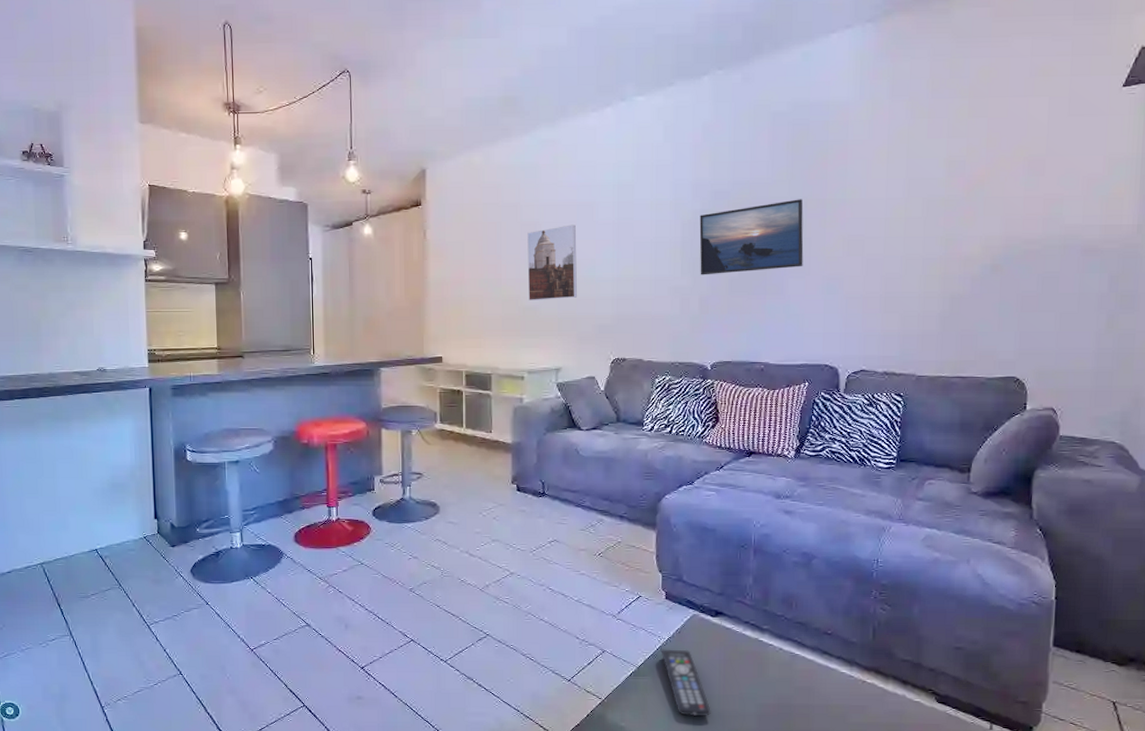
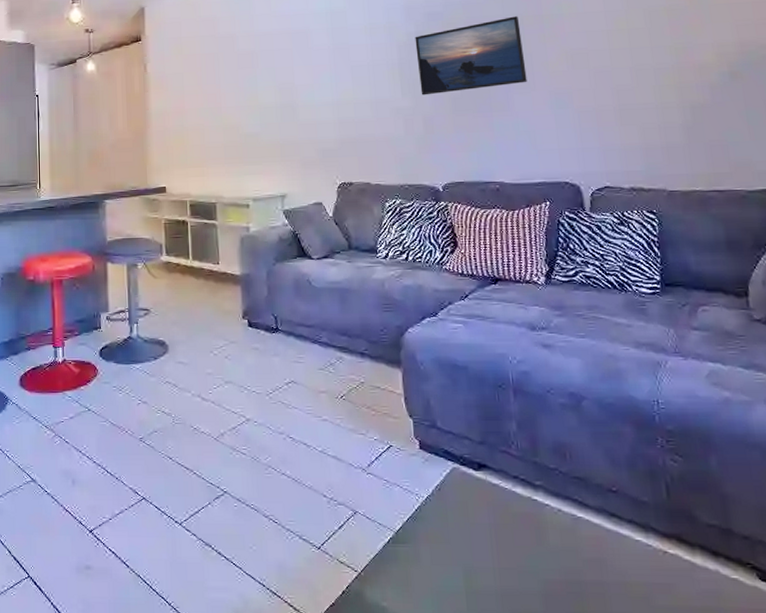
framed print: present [527,224,578,300] -> none [244,52,299,127]
remote control: present [661,649,711,716] -> none [420,510,487,595]

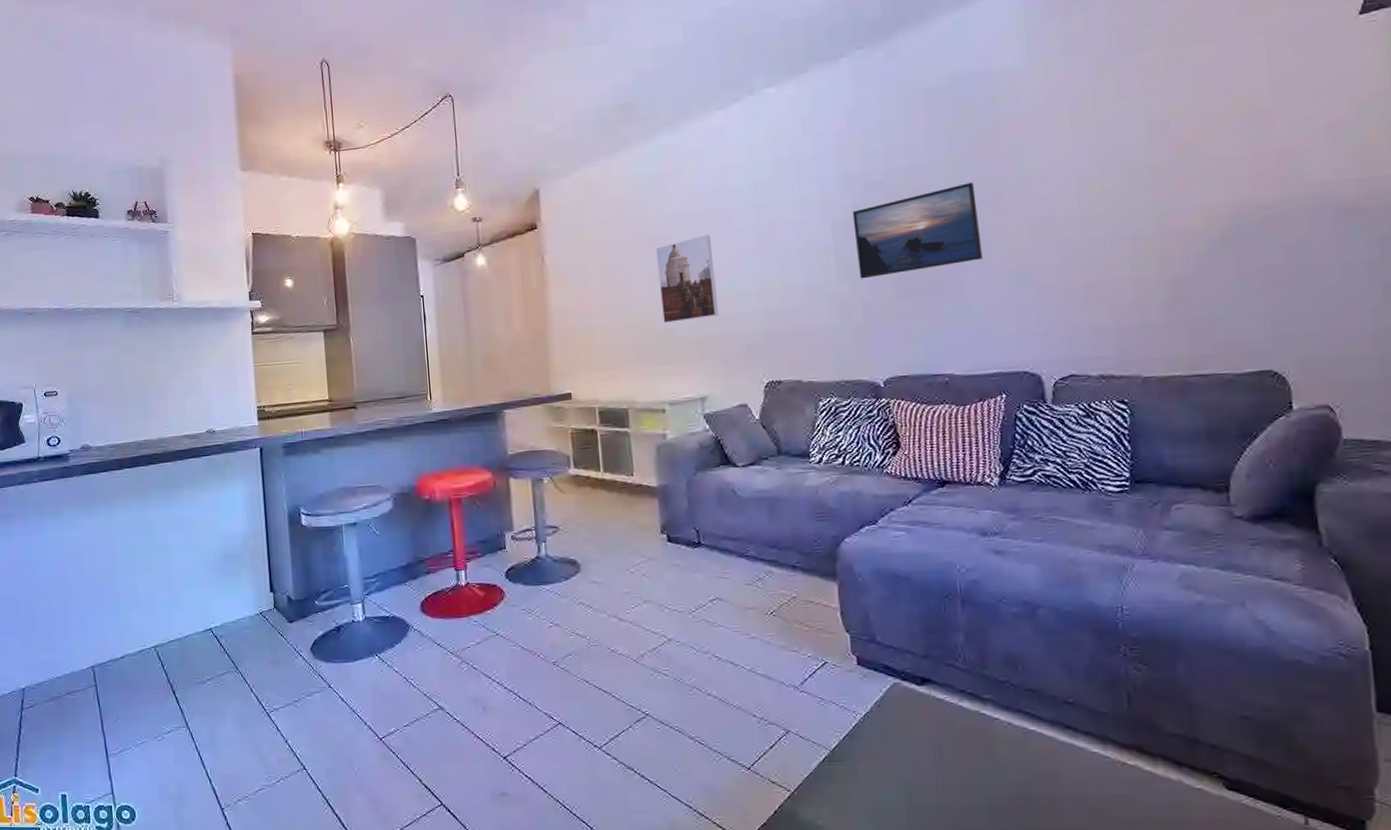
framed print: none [244,52,299,127] -> present [656,234,719,323]

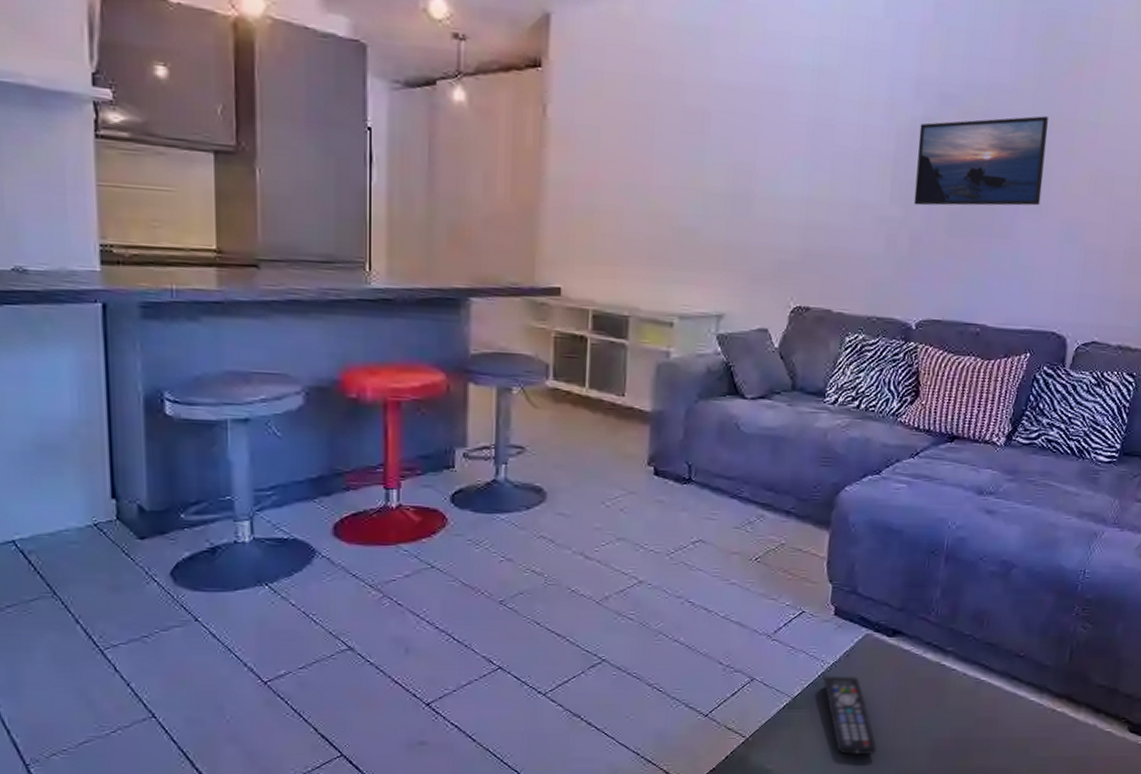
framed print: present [656,234,719,323] -> none [687,118,758,221]
remote control: none [857,727,929,811] -> present [823,676,877,754]

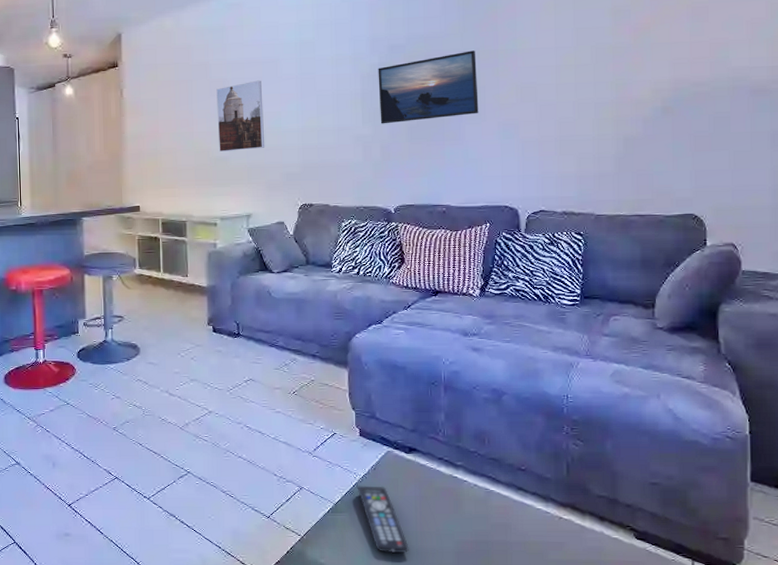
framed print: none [687,118,758,221] -> present [216,80,265,151]

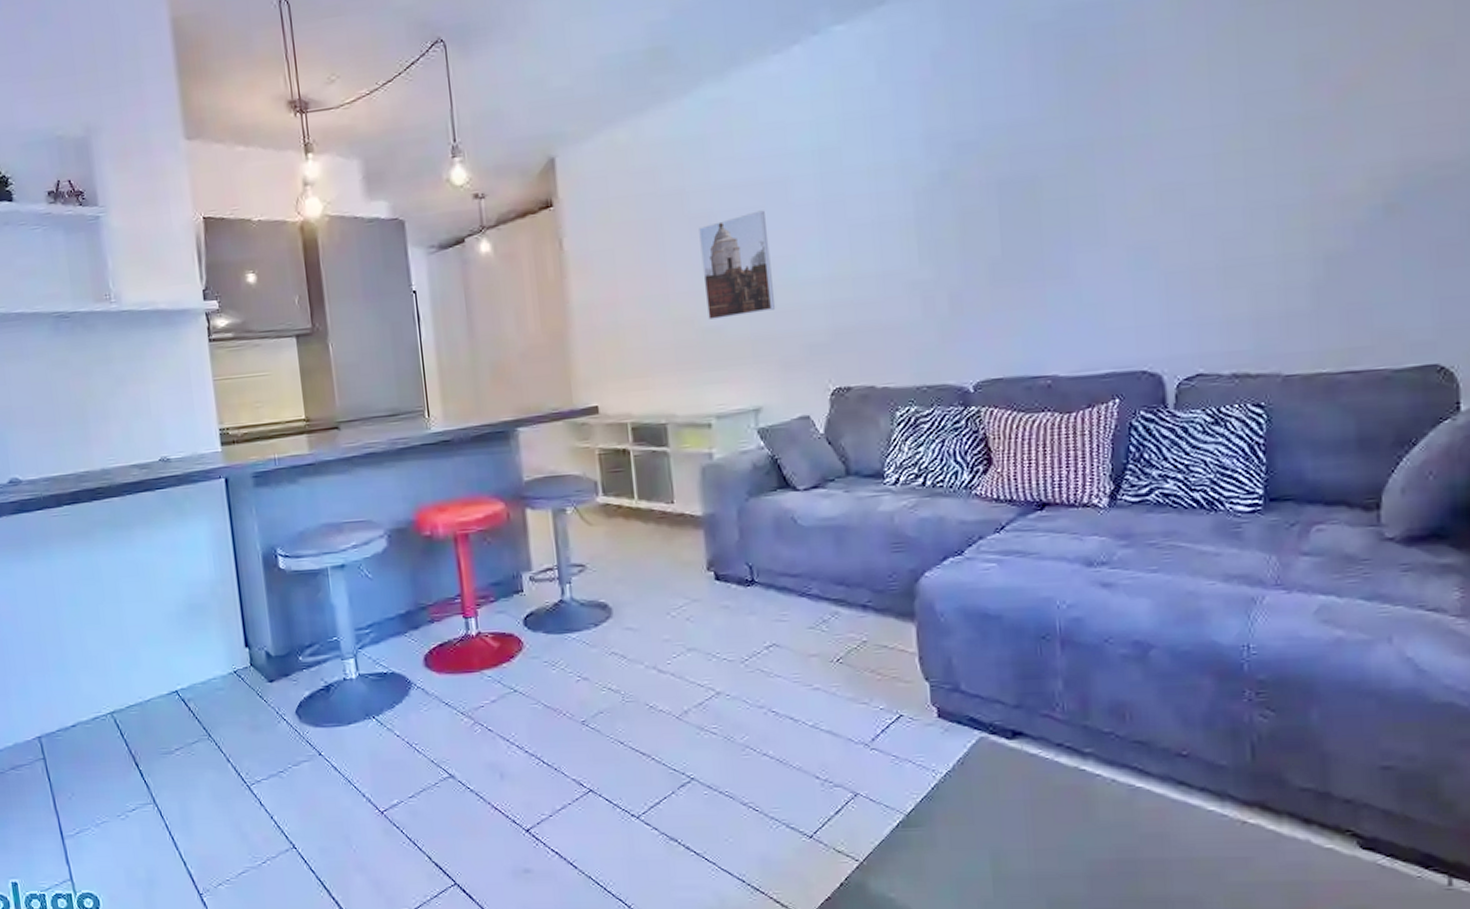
remote control: present [357,485,409,553] -> none [937,787,1019,880]
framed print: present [378,50,479,124] -> none [938,140,1096,262]

